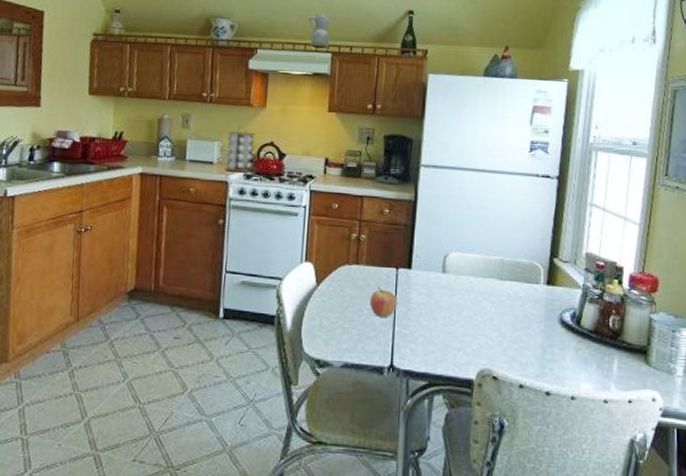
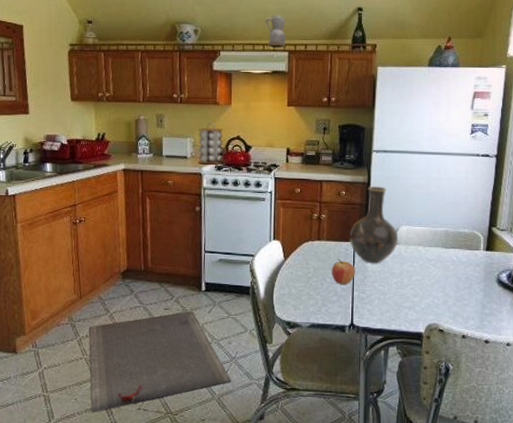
door mat: none [76,342,247,463] -> present [89,311,231,412]
vase: none [391,204,447,294] -> present [349,186,398,263]

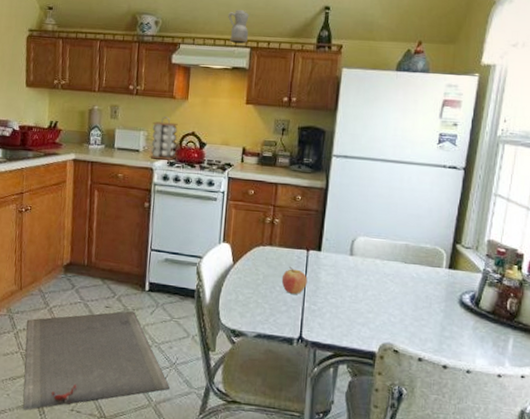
vase: present [349,186,398,263] -> none [302,192,355,274]

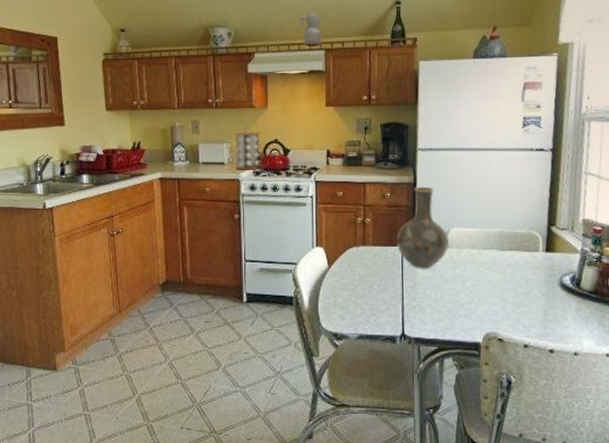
door mat: present [23,311,170,410] -> none [129,324,277,432]
fruit: present [281,266,308,294] -> none [378,264,405,292]
vase: none [302,192,355,274] -> present [396,186,449,268]

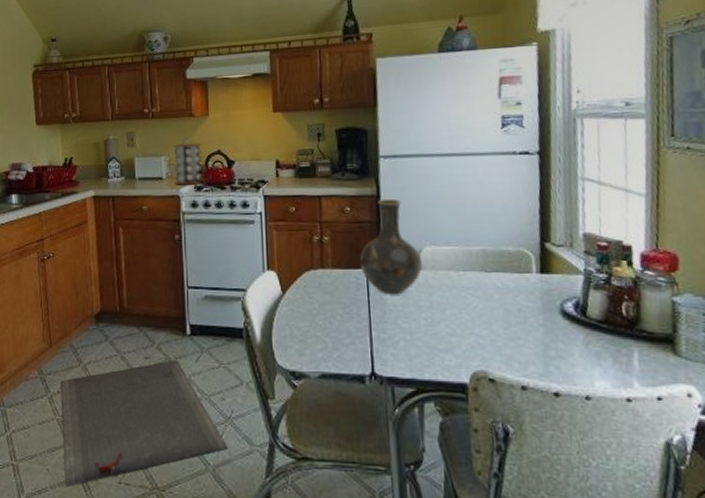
door mat: none [129,324,277,432] -> present [61,360,227,486]
ceramic pitcher: present [300,12,322,48] -> none [241,11,266,49]

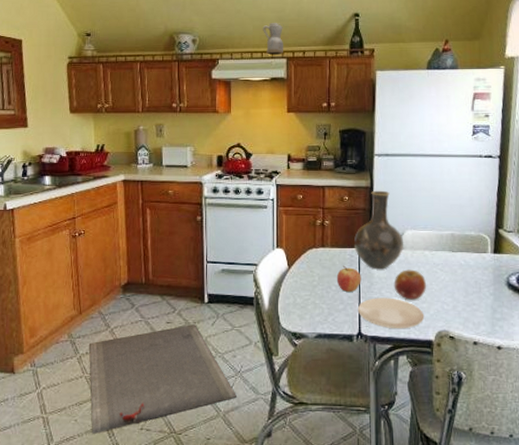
spice rack: present [173,137,203,185] -> none [198,131,224,173]
ceramic pitcher: none [241,11,266,49] -> present [263,22,284,56]
fruit: none [340,290,372,322] -> present [336,265,361,292]
plate: none [368,329,455,369] -> present [357,297,425,329]
fruit: none [412,294,456,332] -> present [394,269,427,300]

